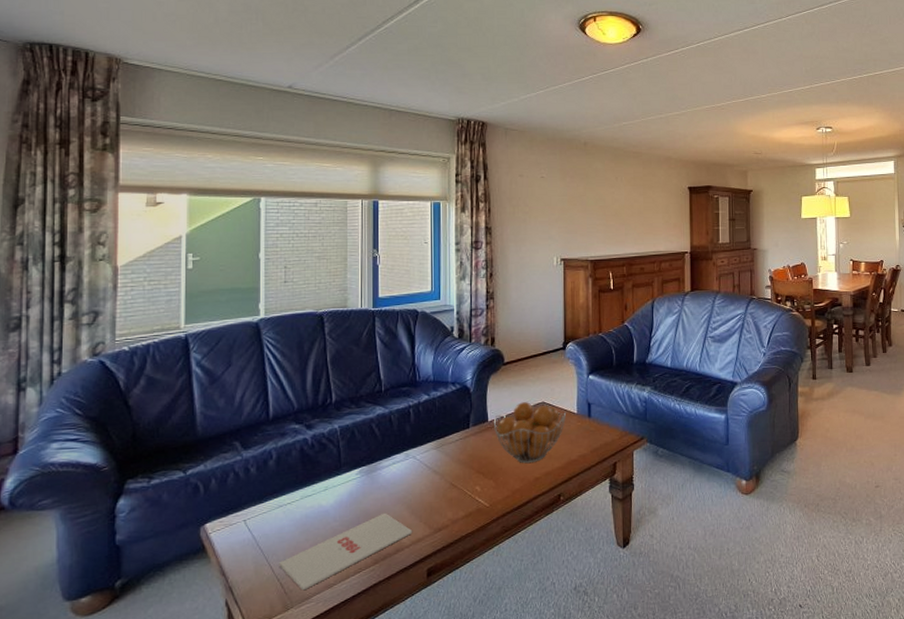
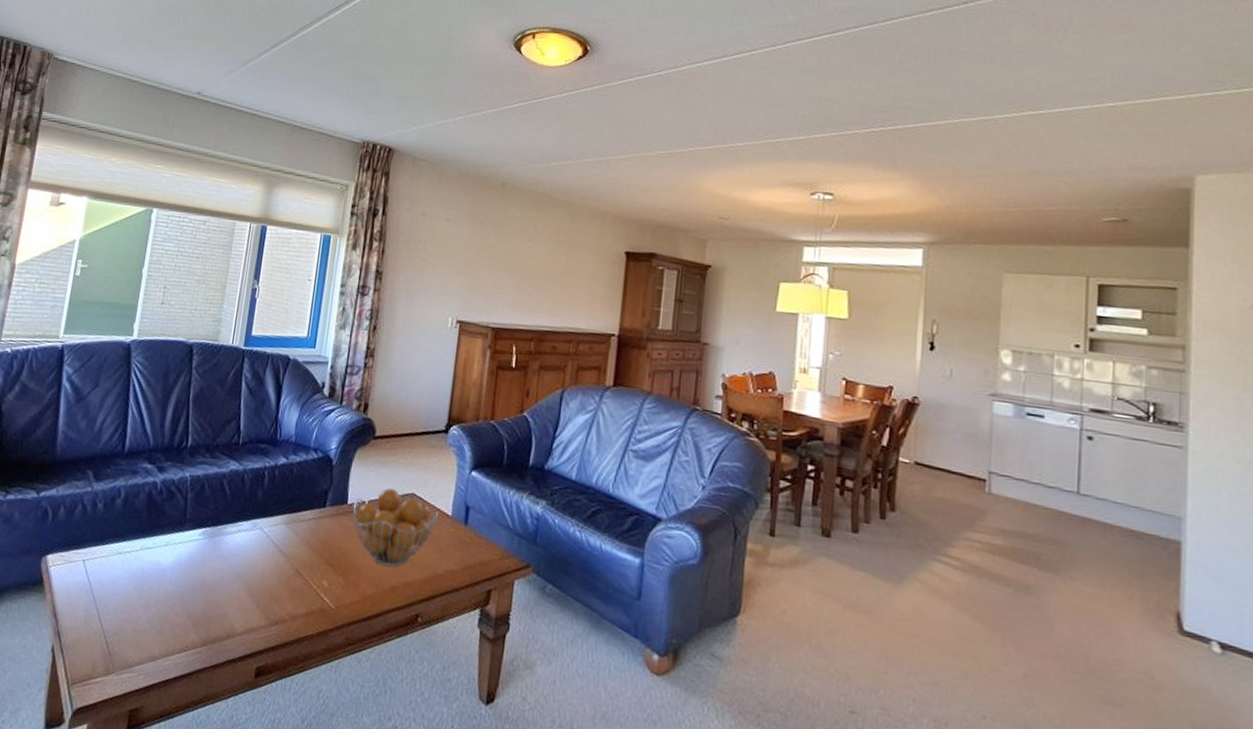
magazine: present [279,513,413,591] -> none [108,587,248,657]

